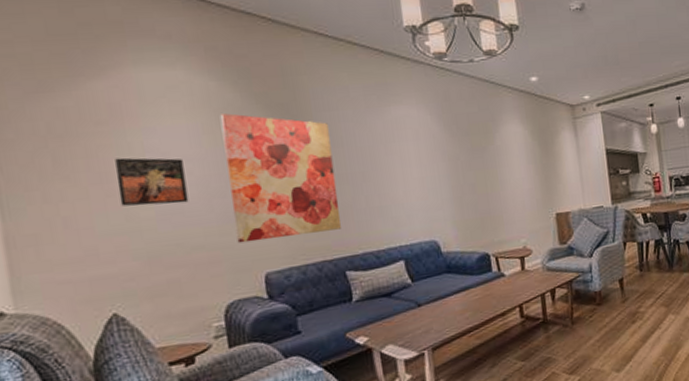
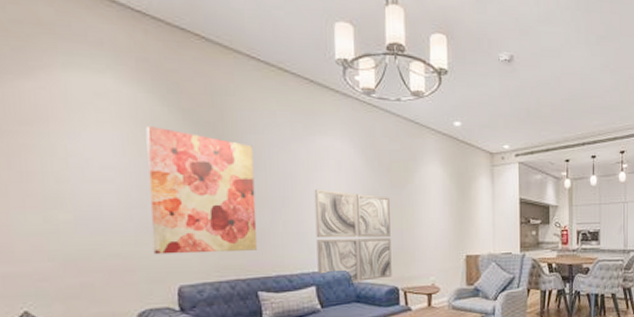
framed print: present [115,157,189,206] -> none [36,159,108,210]
wall art: none [393,160,482,254] -> present [314,190,392,283]

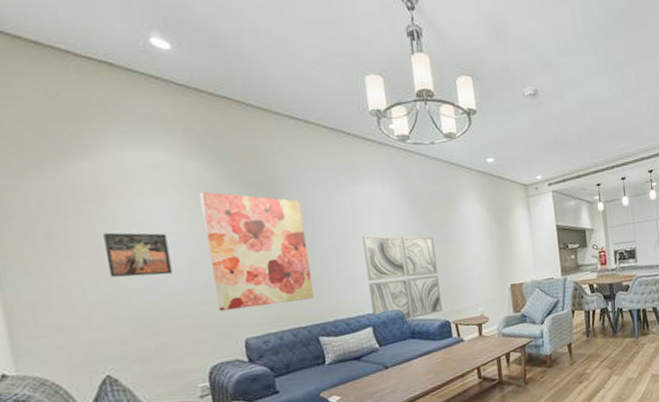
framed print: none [36,159,108,210] -> present [103,232,173,278]

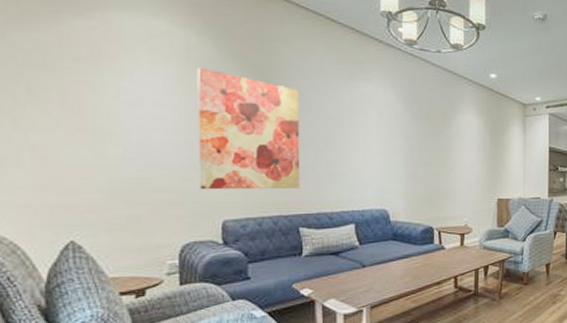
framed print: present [103,232,173,278] -> none [88,95,157,146]
wall art: present [361,235,443,321] -> none [356,133,427,222]

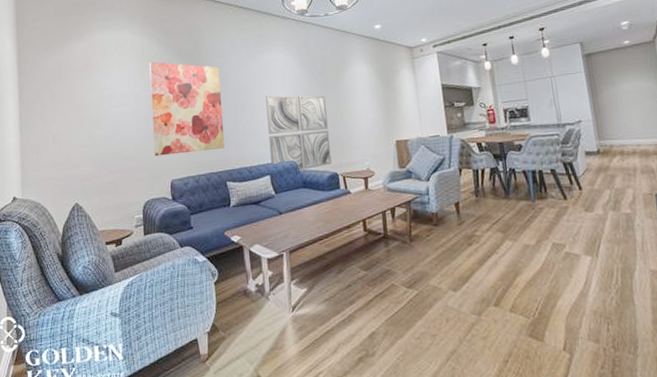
wall art: none [356,133,427,222] -> present [265,95,332,171]

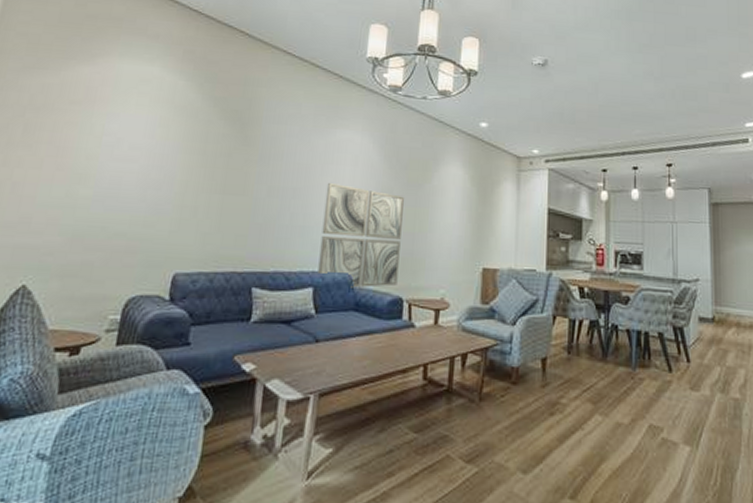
wall art: present [149,61,225,157] -> none [157,111,273,242]

